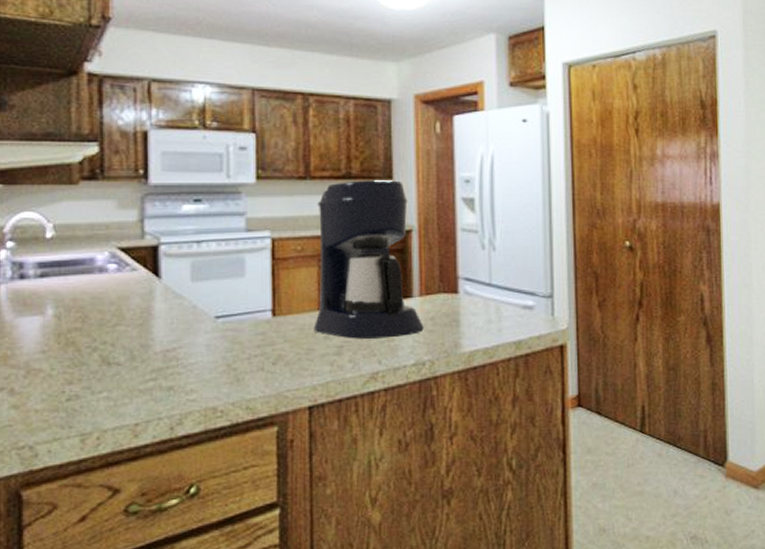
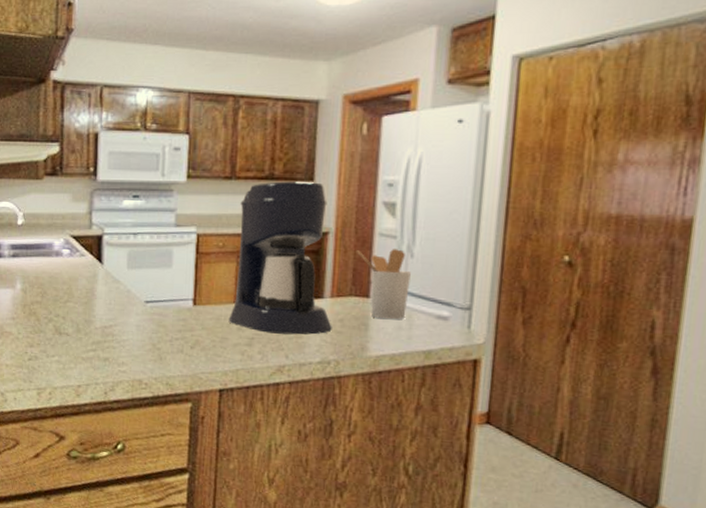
utensil holder: none [440,243,495,314] -> present [356,249,411,320]

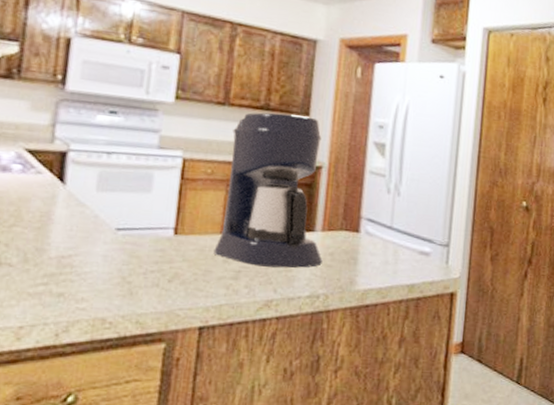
utensil holder: present [356,249,411,320] -> none [347,186,397,255]

